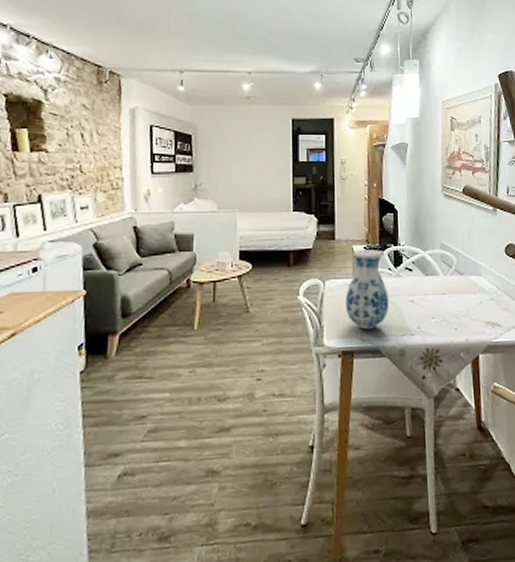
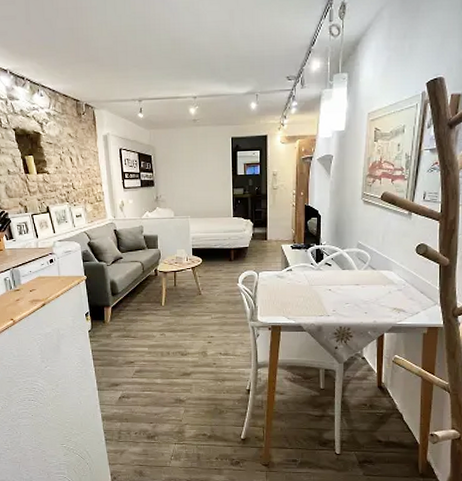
vase: present [345,248,389,330] -> none [274,247,310,311]

